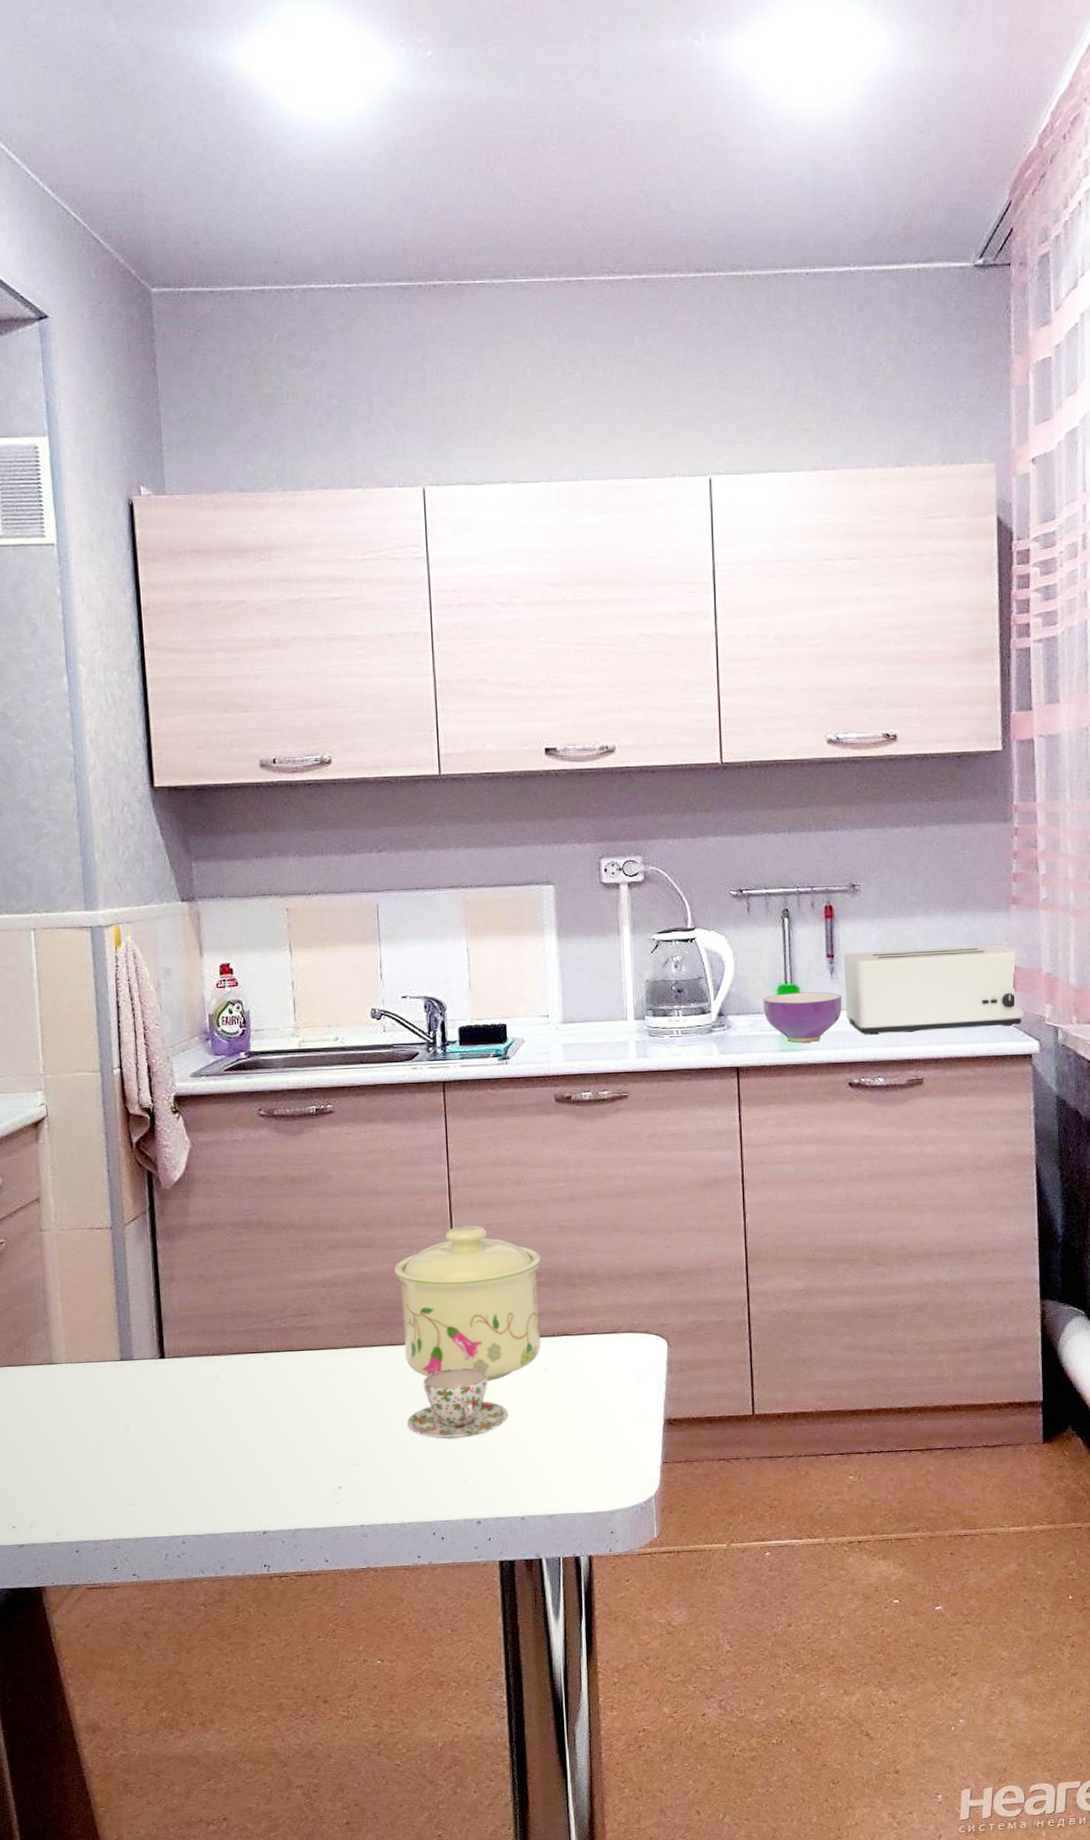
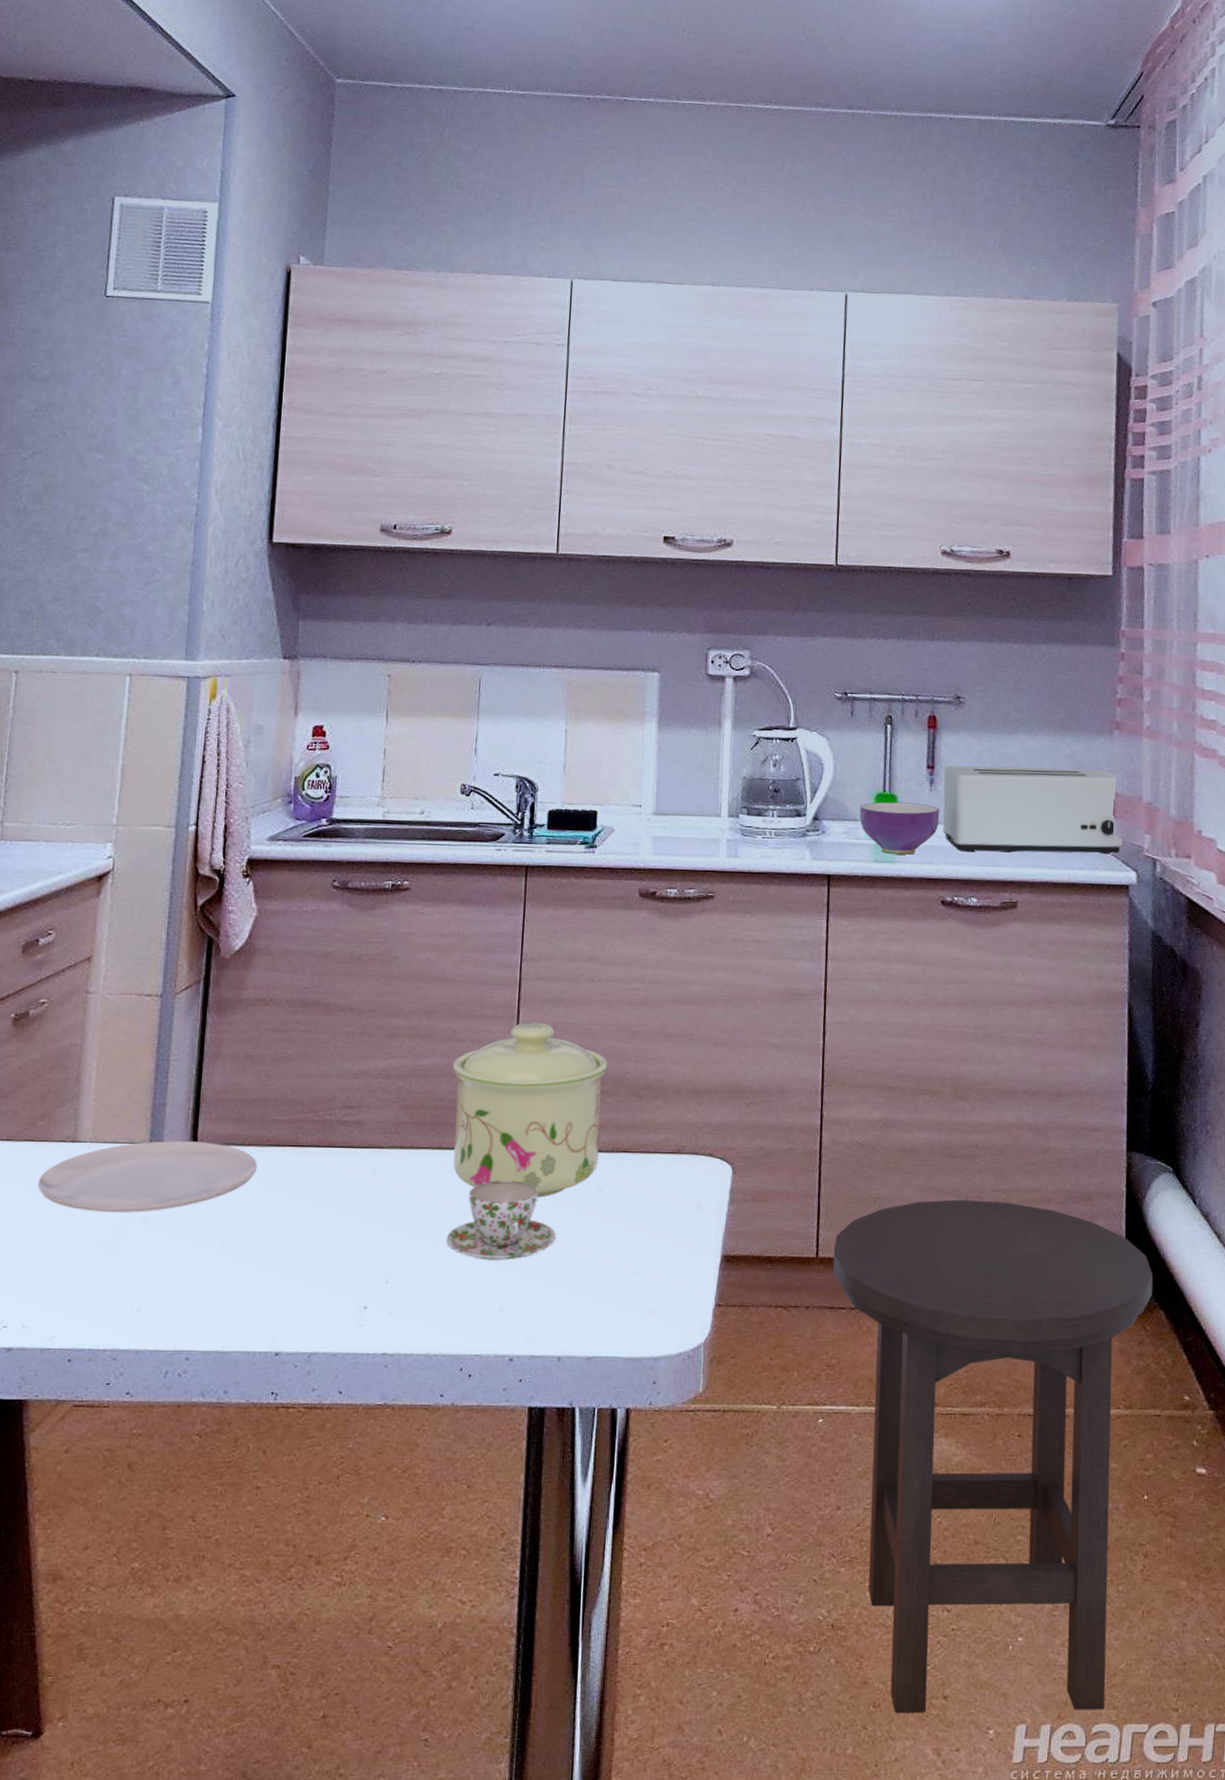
plate: none [23,1355,224,1423] -> present [37,1141,257,1212]
stool: none [768,1353,1070,1787] -> present [832,1199,1153,1712]

